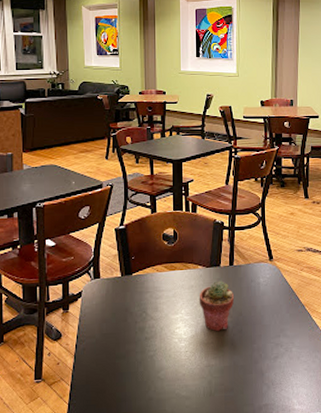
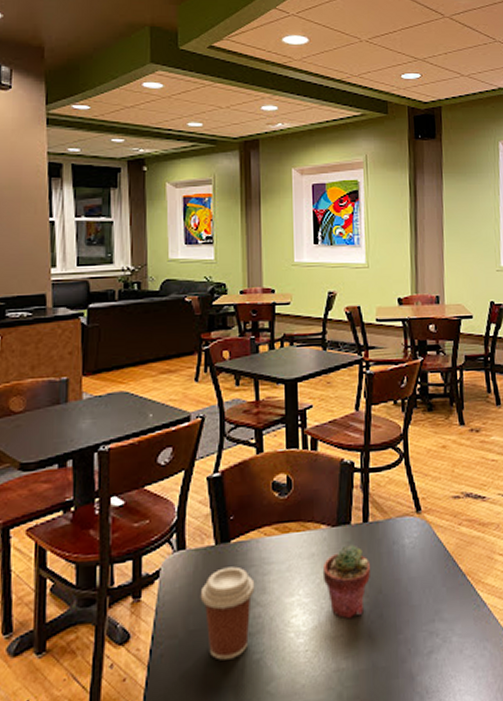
coffee cup: none [110,292,150,355] -> present [200,566,255,661]

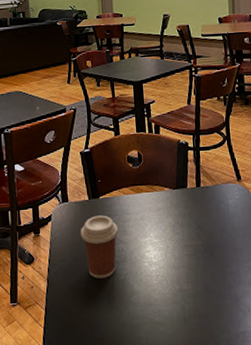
potted succulent: present [322,544,371,619] -> none [167,203,204,256]

